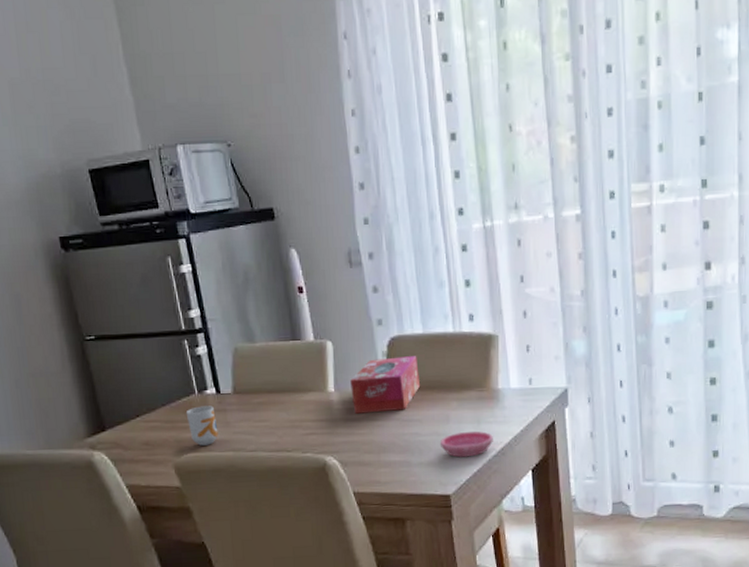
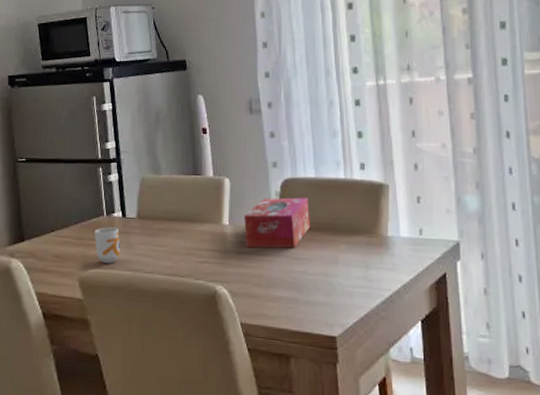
saucer: present [439,431,493,458] -> none [327,275,382,301]

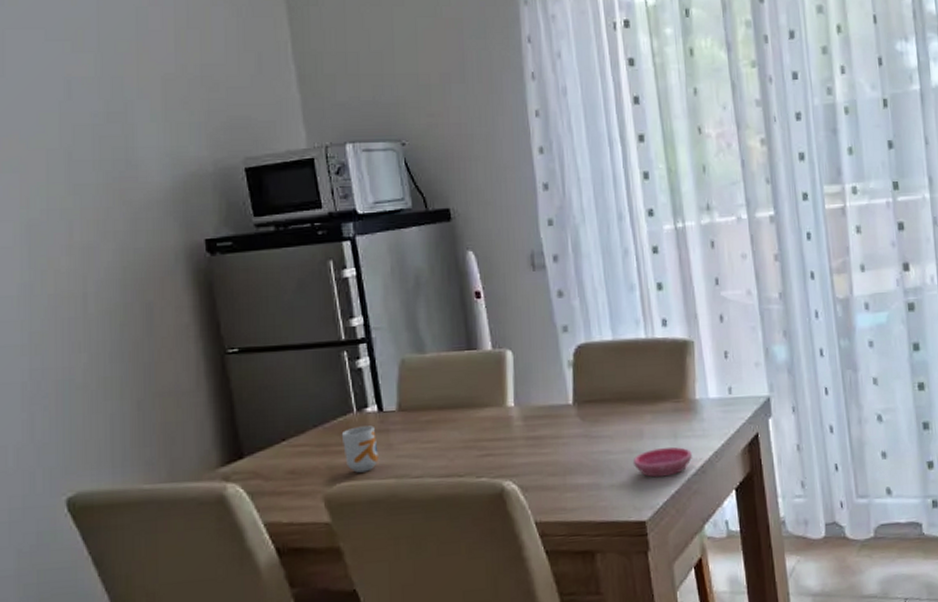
tissue box: present [244,197,311,248] -> none [532,365,611,431]
saucer: none [327,275,382,301] -> present [632,447,692,478]

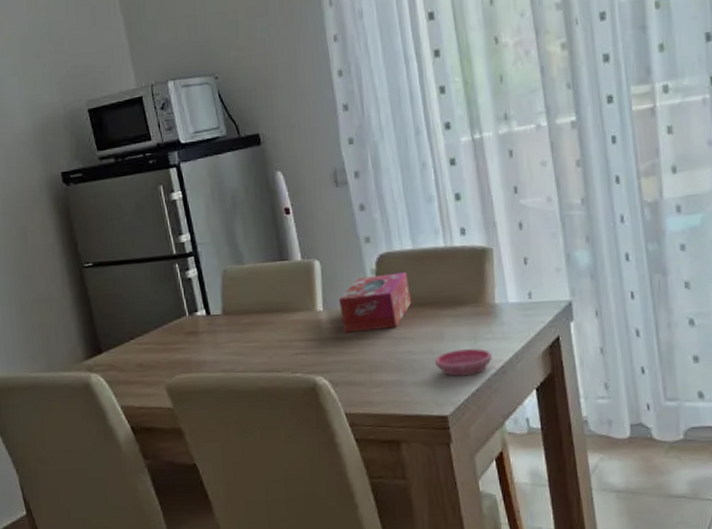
mug: present [341,425,379,473] -> none [177,327,209,367]
tissue box: none [532,365,611,431] -> present [339,272,412,333]

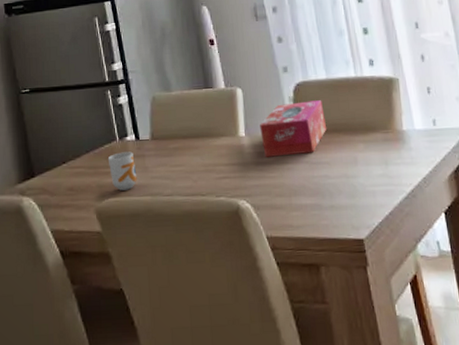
mug: none [177,327,209,367] -> present [107,151,137,191]
saucer: present [434,348,492,377] -> none [349,173,403,200]

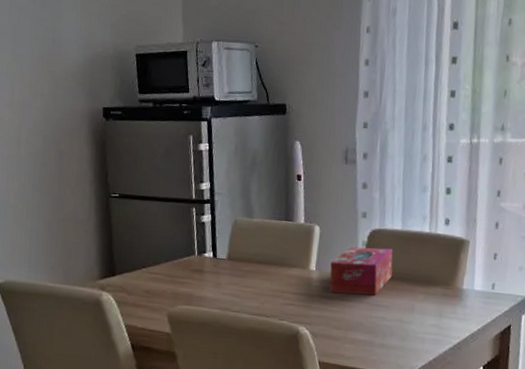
mug: present [107,151,137,191] -> none [184,266,210,301]

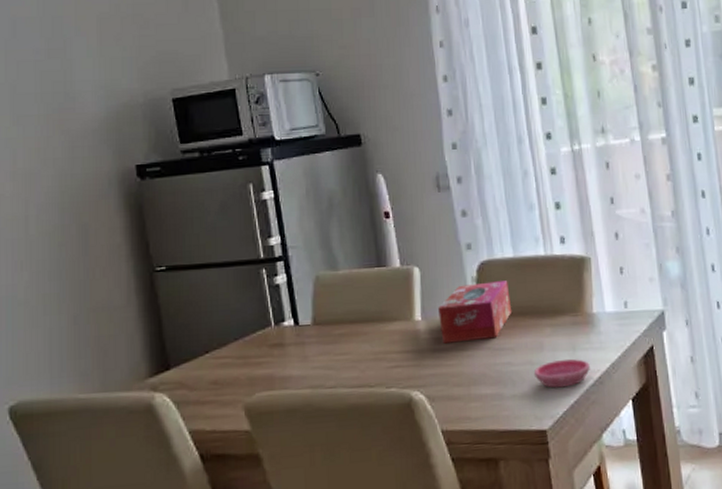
saucer: none [402,322,452,346] -> present [533,359,590,388]

